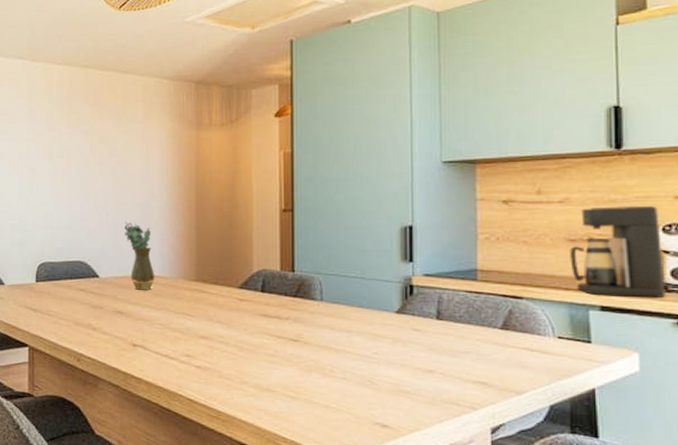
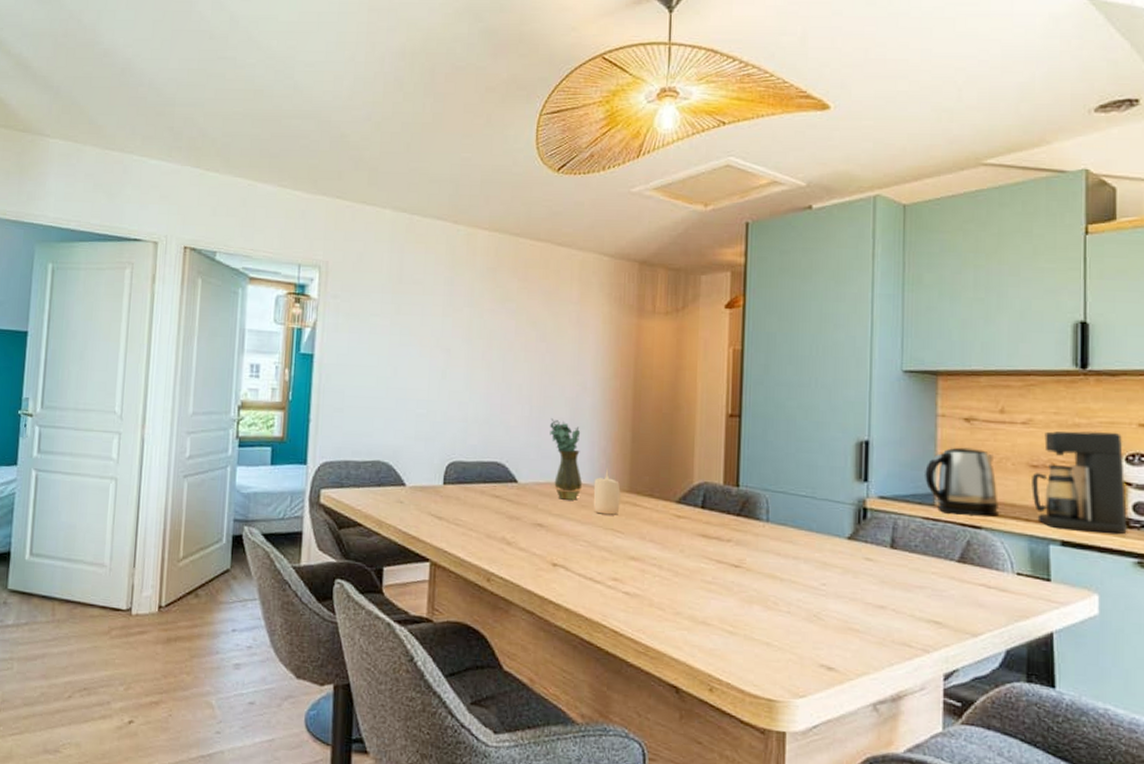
candle: none [165,261,189,301] -> present [593,467,621,515]
kettle: none [467,227,540,289] -> present [925,447,1000,518]

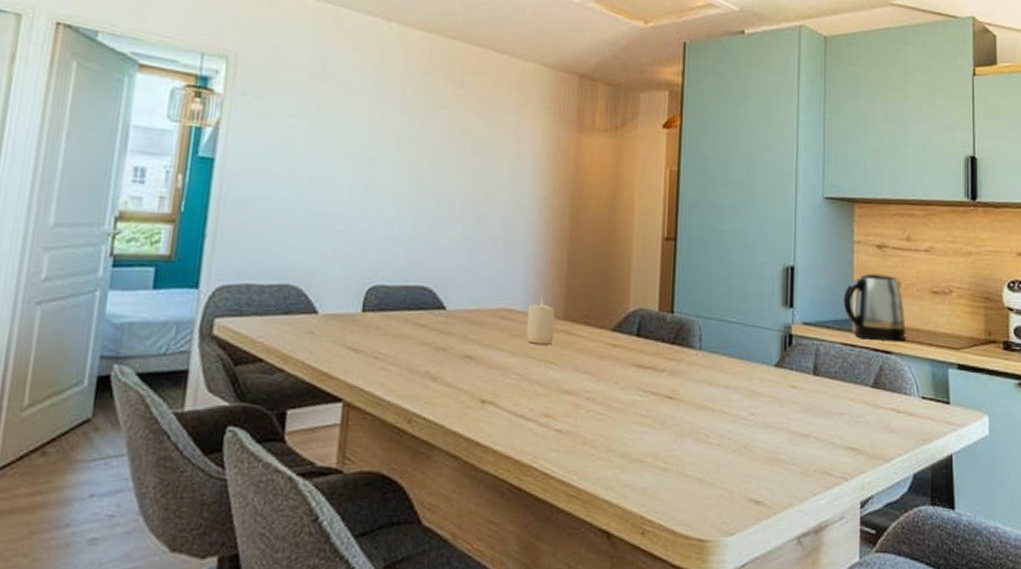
vase: present [550,418,583,500] -> none [482,238,516,329]
coffee maker: present [1032,431,1127,534] -> none [933,258,1010,357]

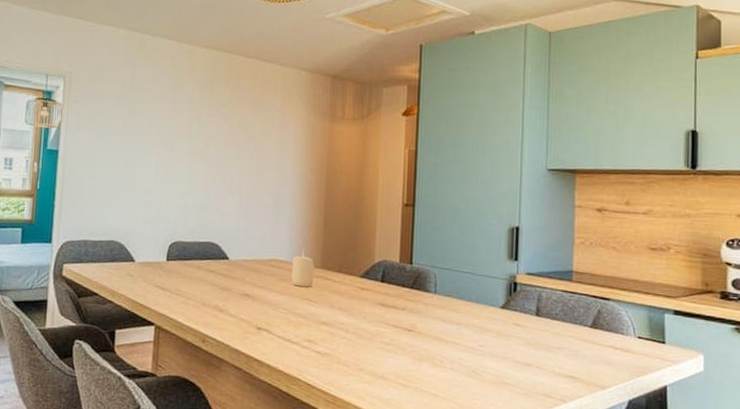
kettle: present [843,273,907,343] -> none [564,232,625,291]

